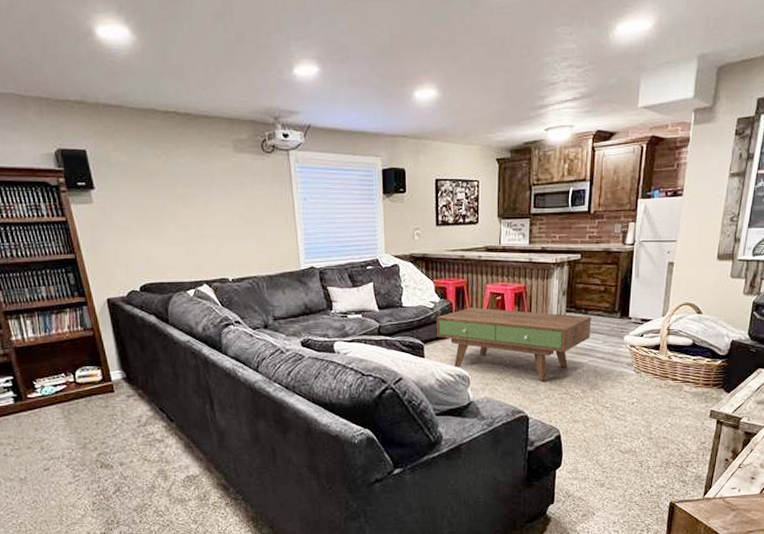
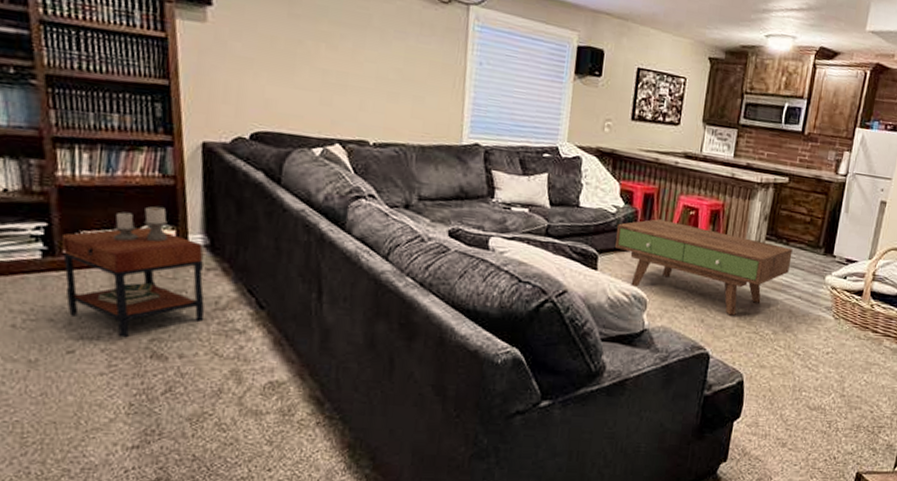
side table: none [24,354,133,455] -> present [61,206,205,338]

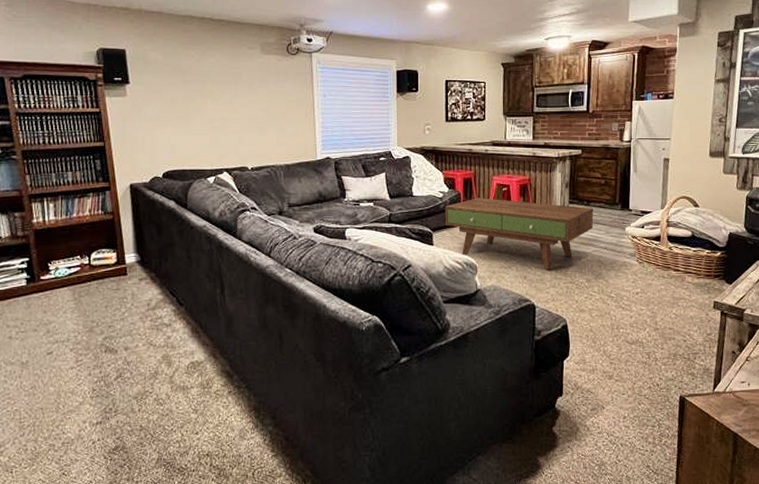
side table: present [61,206,205,338] -> none [38,237,141,339]

